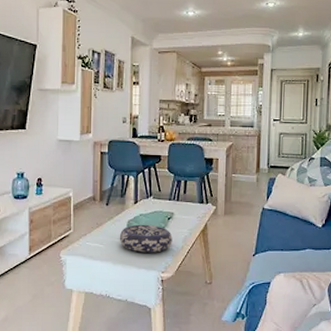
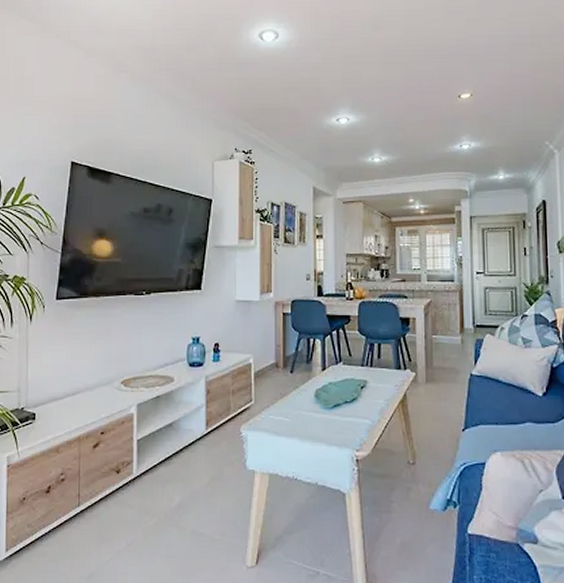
decorative bowl: present [119,224,173,253] -> none [306,394,367,427]

